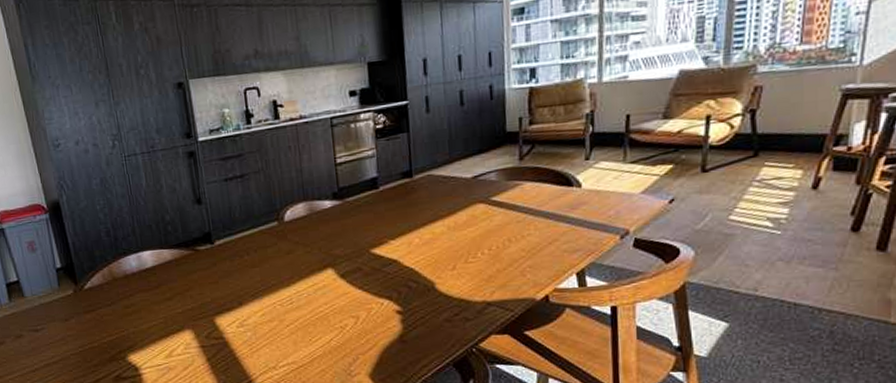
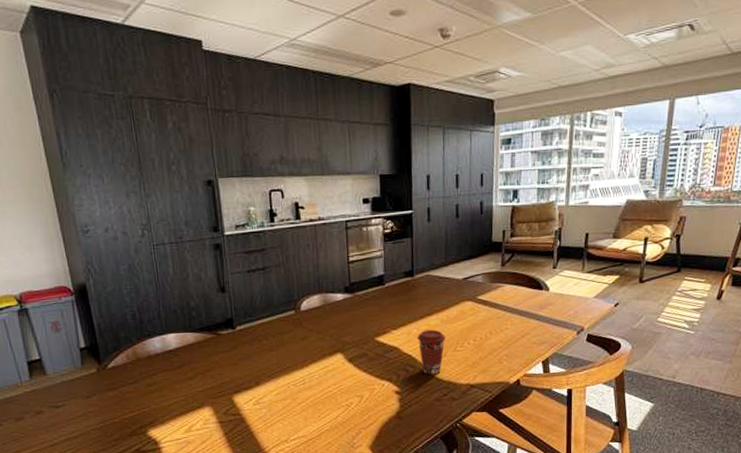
coffee cup: none [419,238,454,292] -> present [417,329,445,375]

